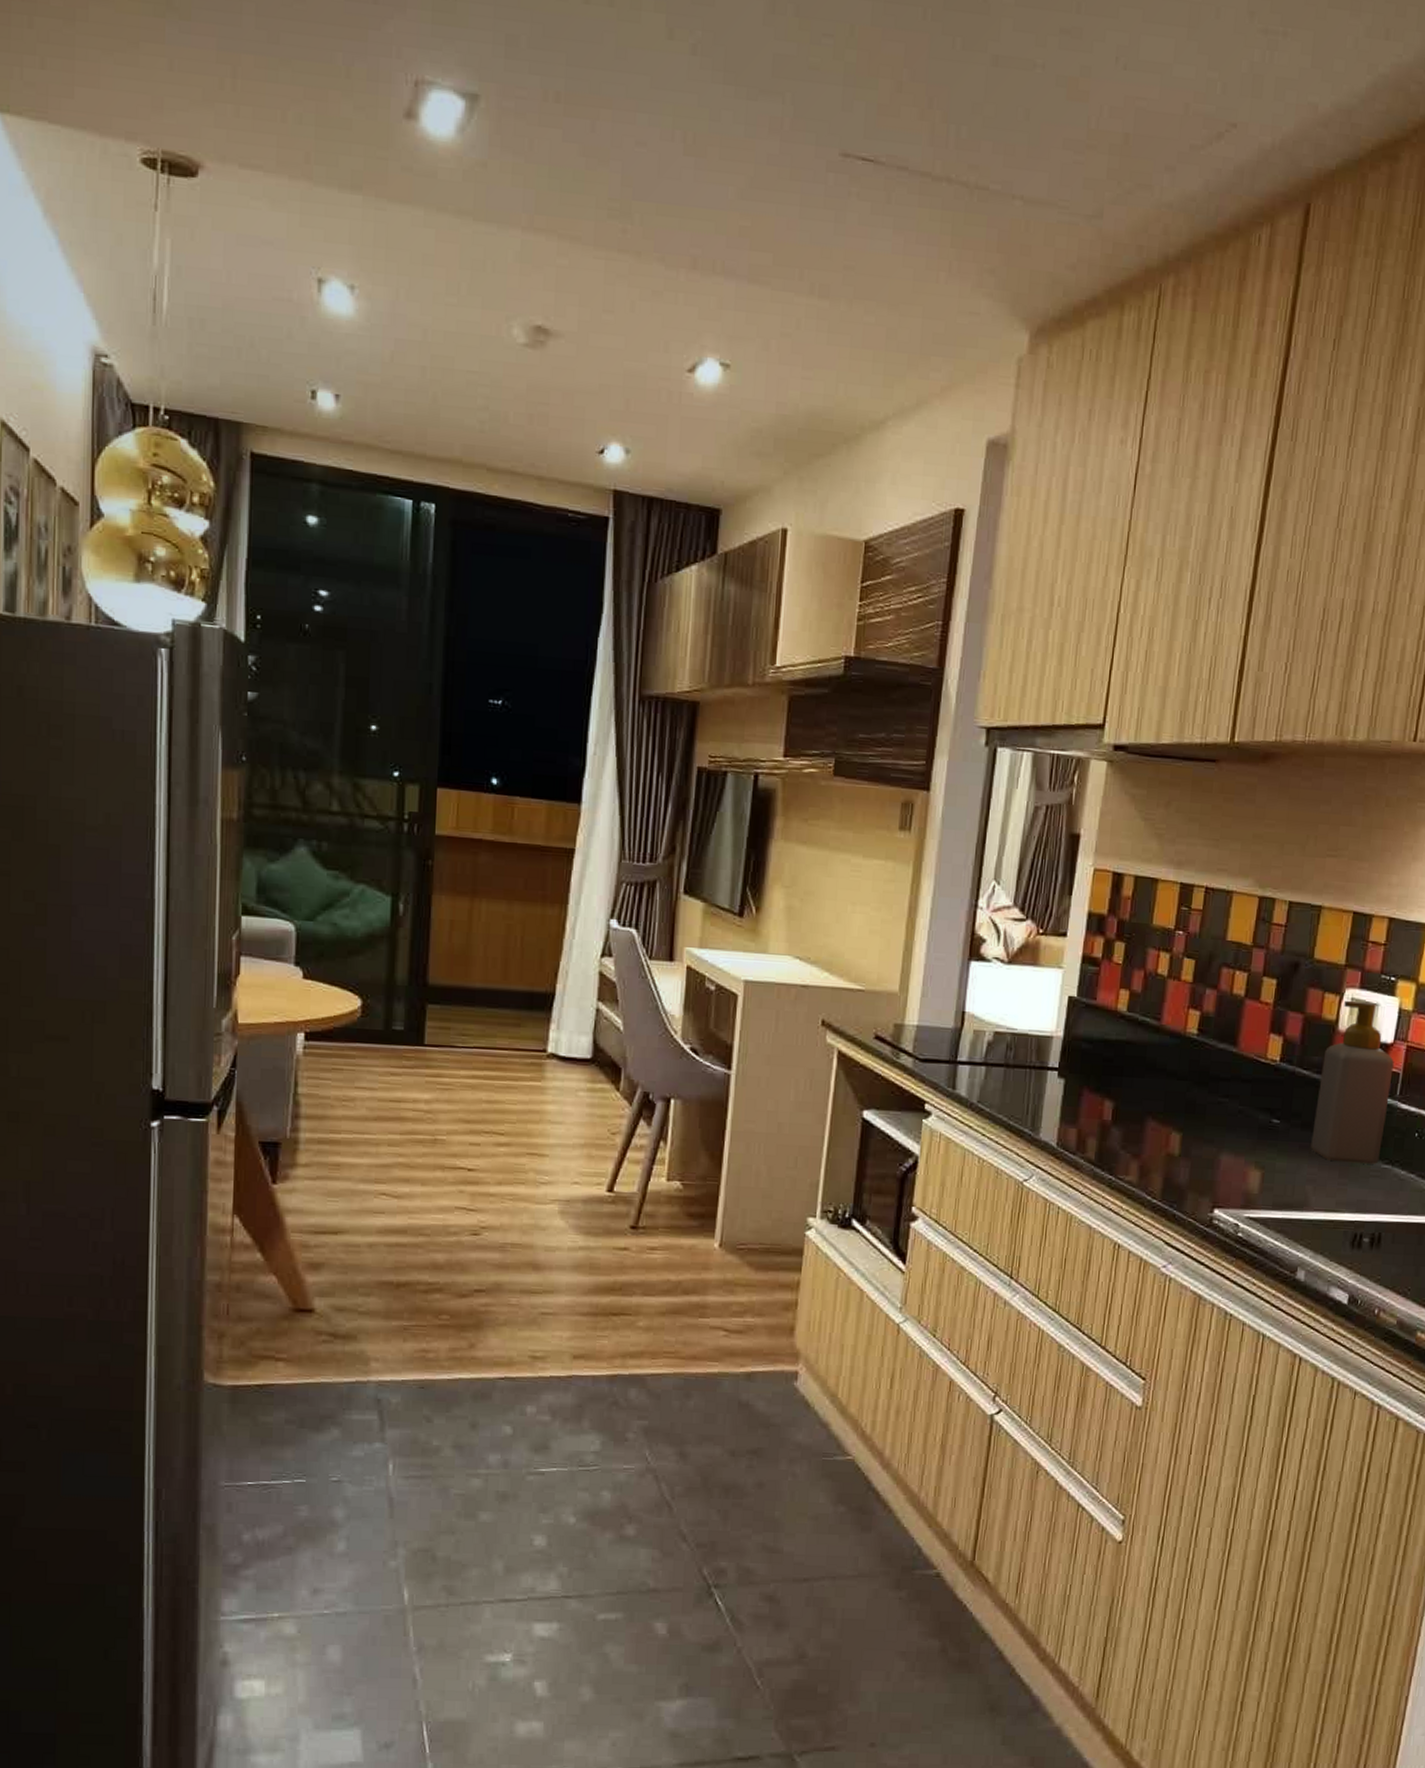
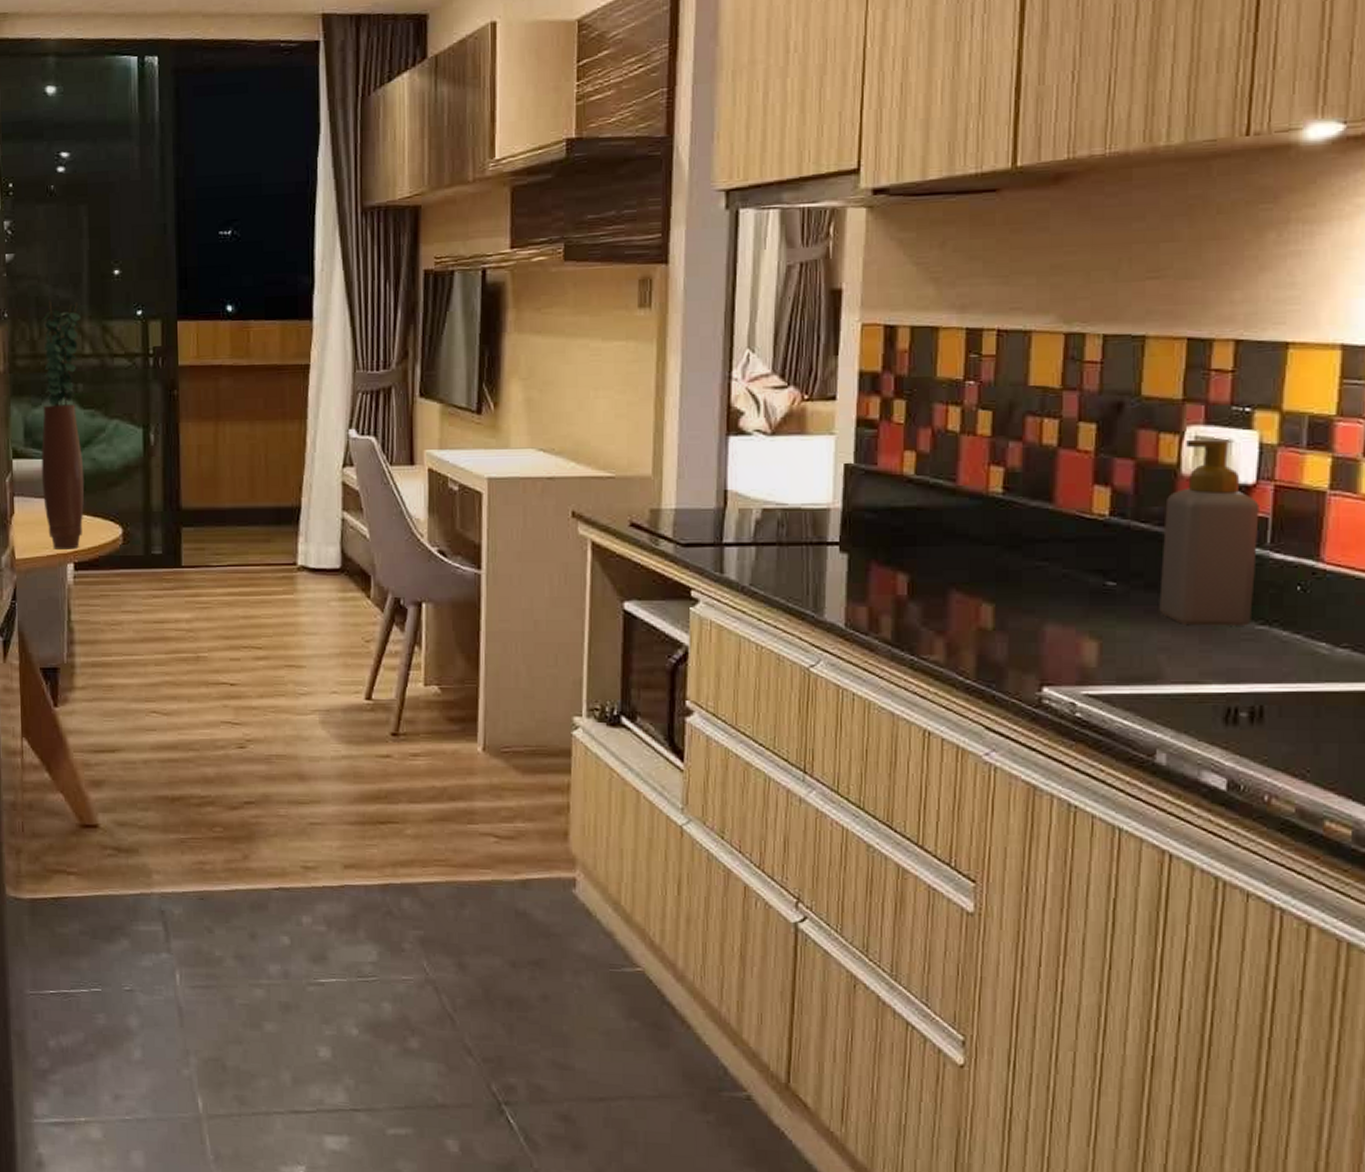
vase: none [273,748,330,1018] -> present [41,300,85,550]

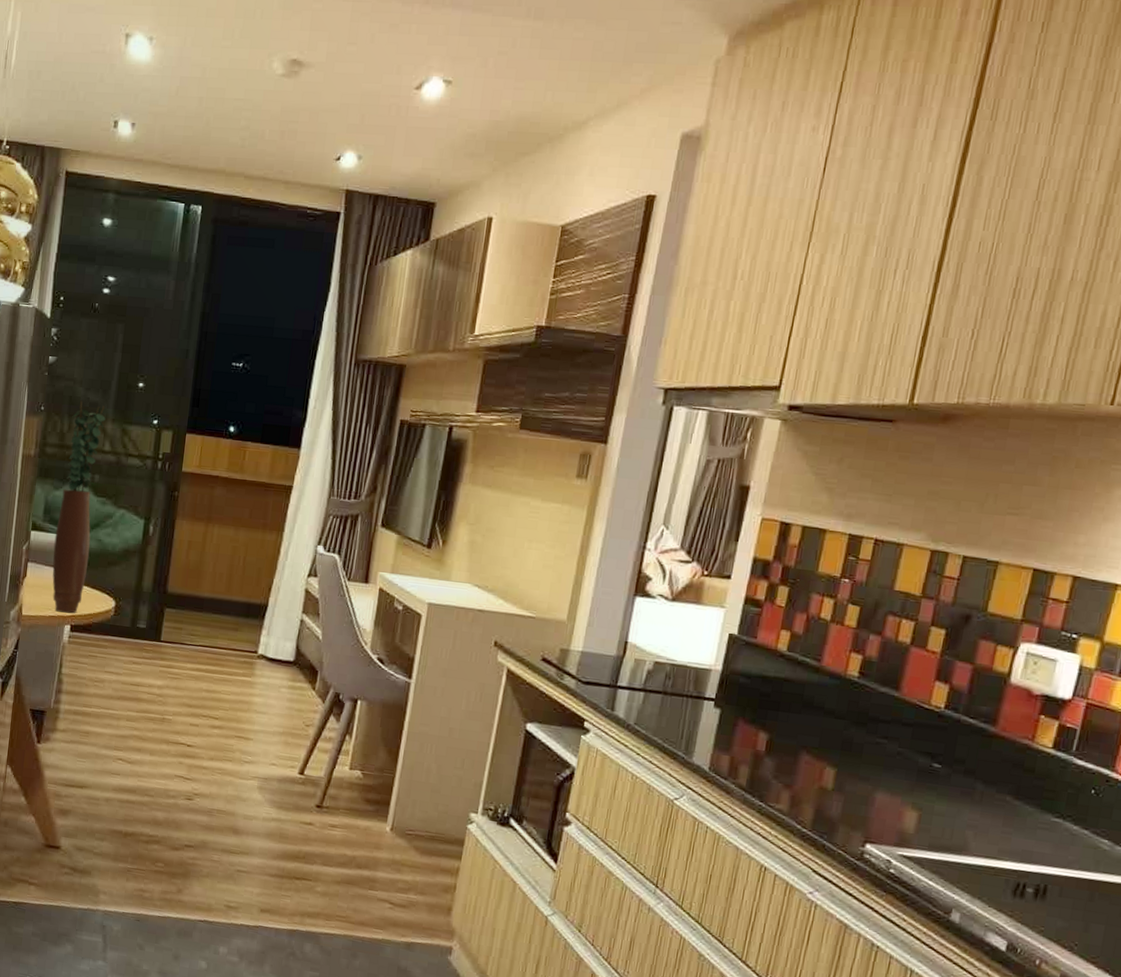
soap bottle: present [1159,438,1259,626] -> none [973,654,1072,817]

